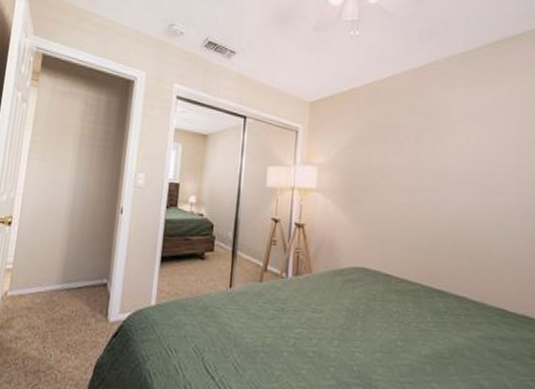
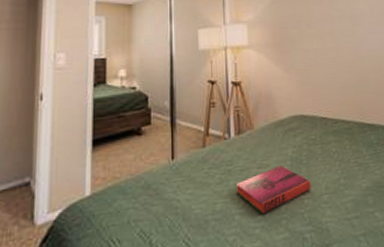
hardback book: none [288,314,365,358] -> present [237,166,311,215]

